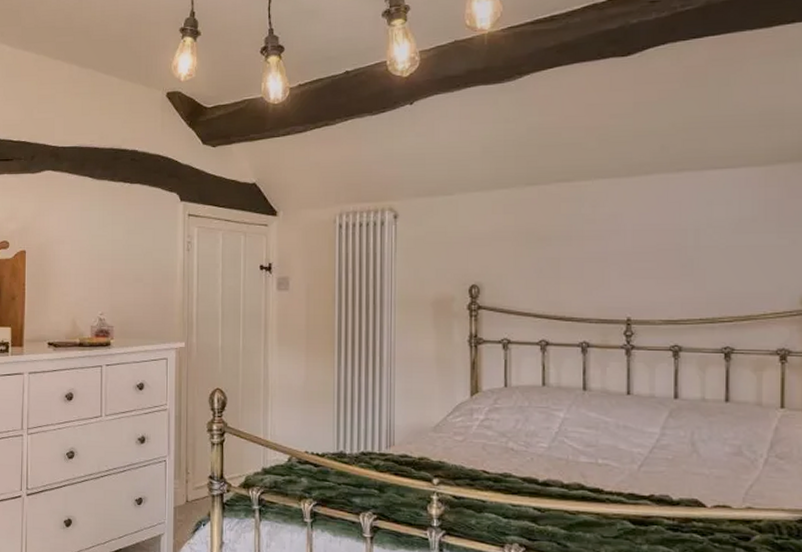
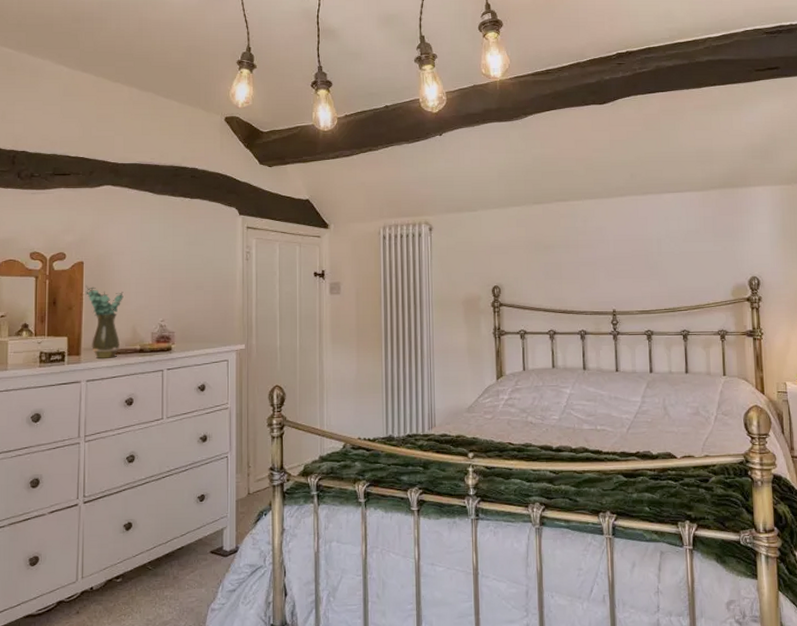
vase: none [28,275,64,351] -> present [86,286,124,358]

